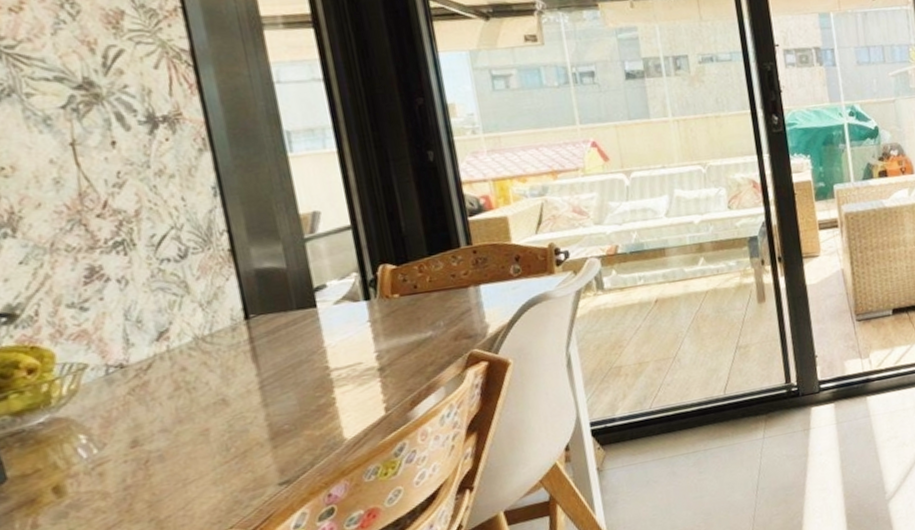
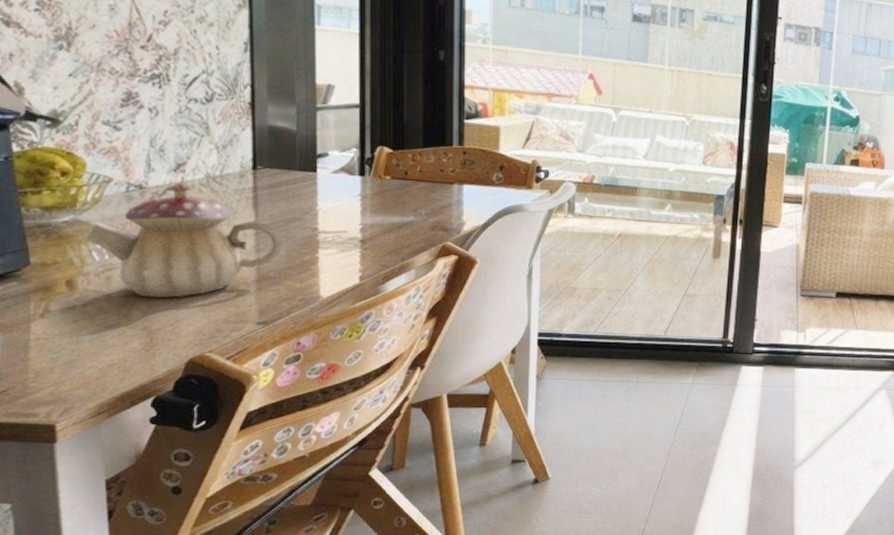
teapot: none [67,351,294,486] -> present [85,182,284,299]

